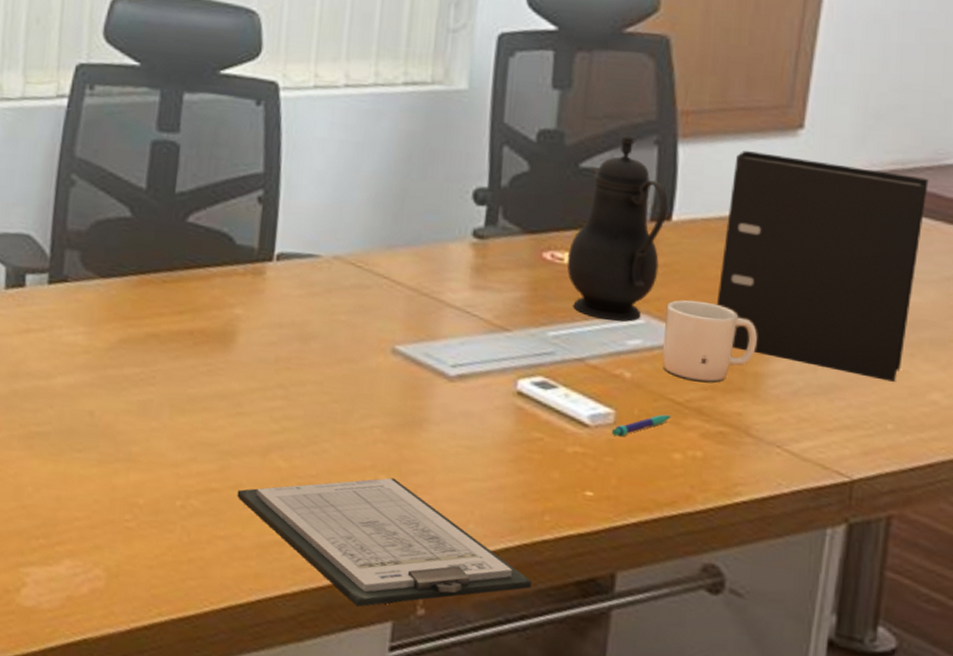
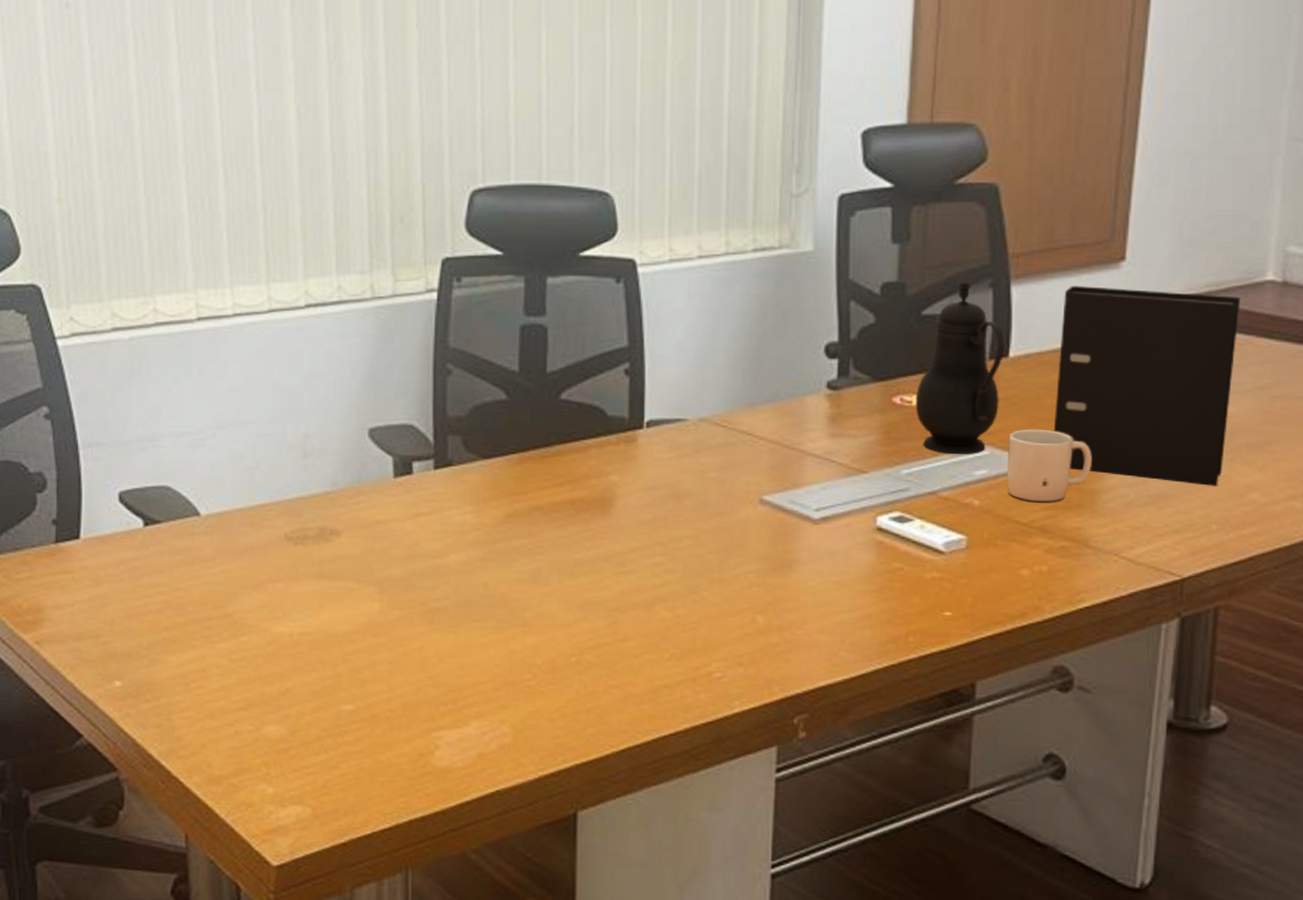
clipboard: present [237,478,532,607] -> none [627,617,900,736]
pen: present [611,414,671,437] -> none [964,535,1018,560]

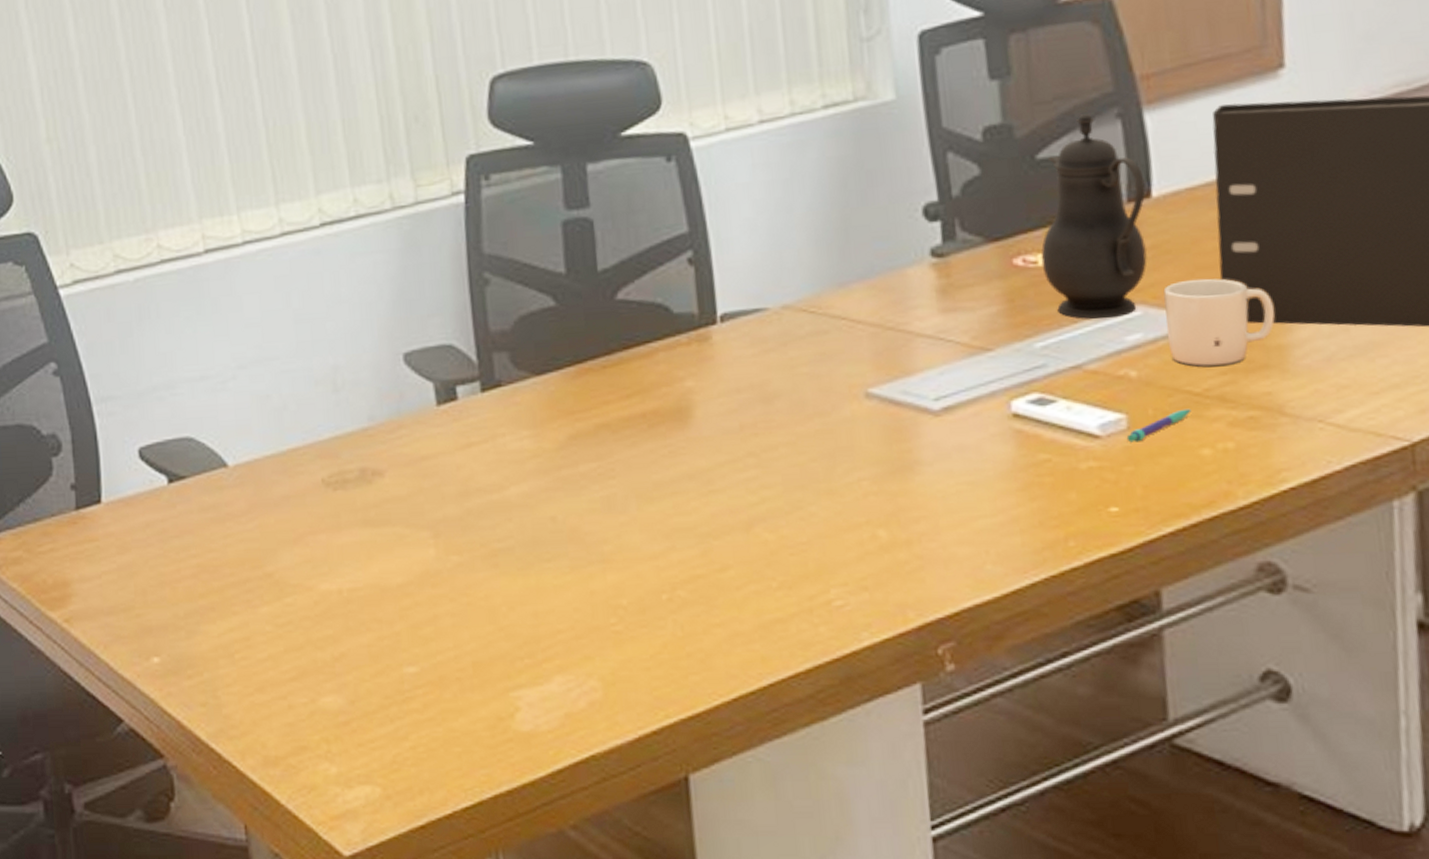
pen: none [964,535,1018,560] -> present [1126,408,1192,443]

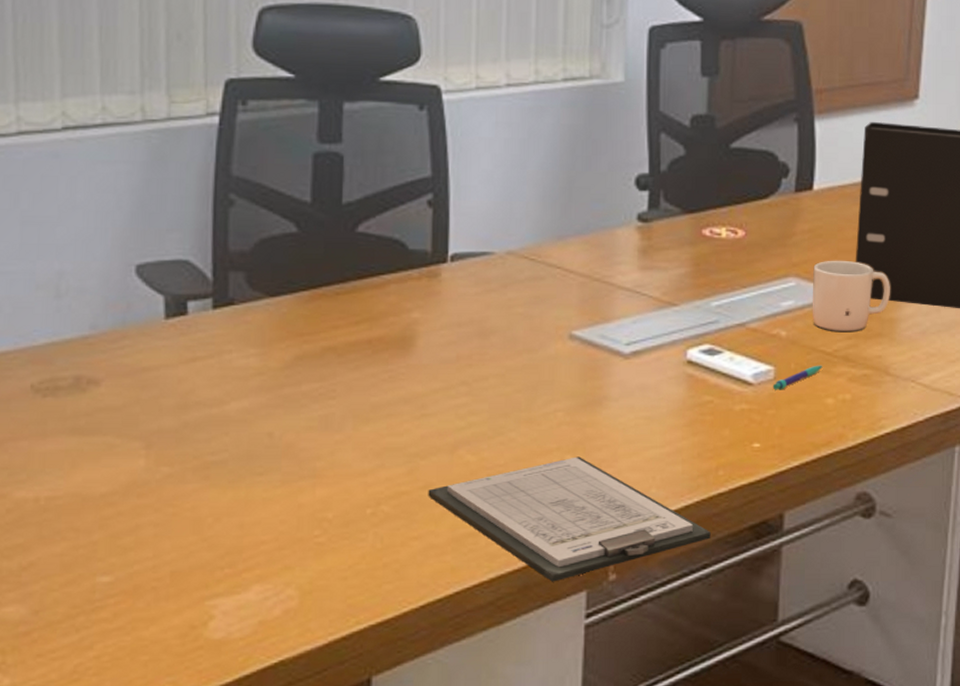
clipboard: none [726,530,1068,673] -> present [428,456,711,582]
coffeepot: present [1041,114,1148,319] -> none [724,115,809,287]

